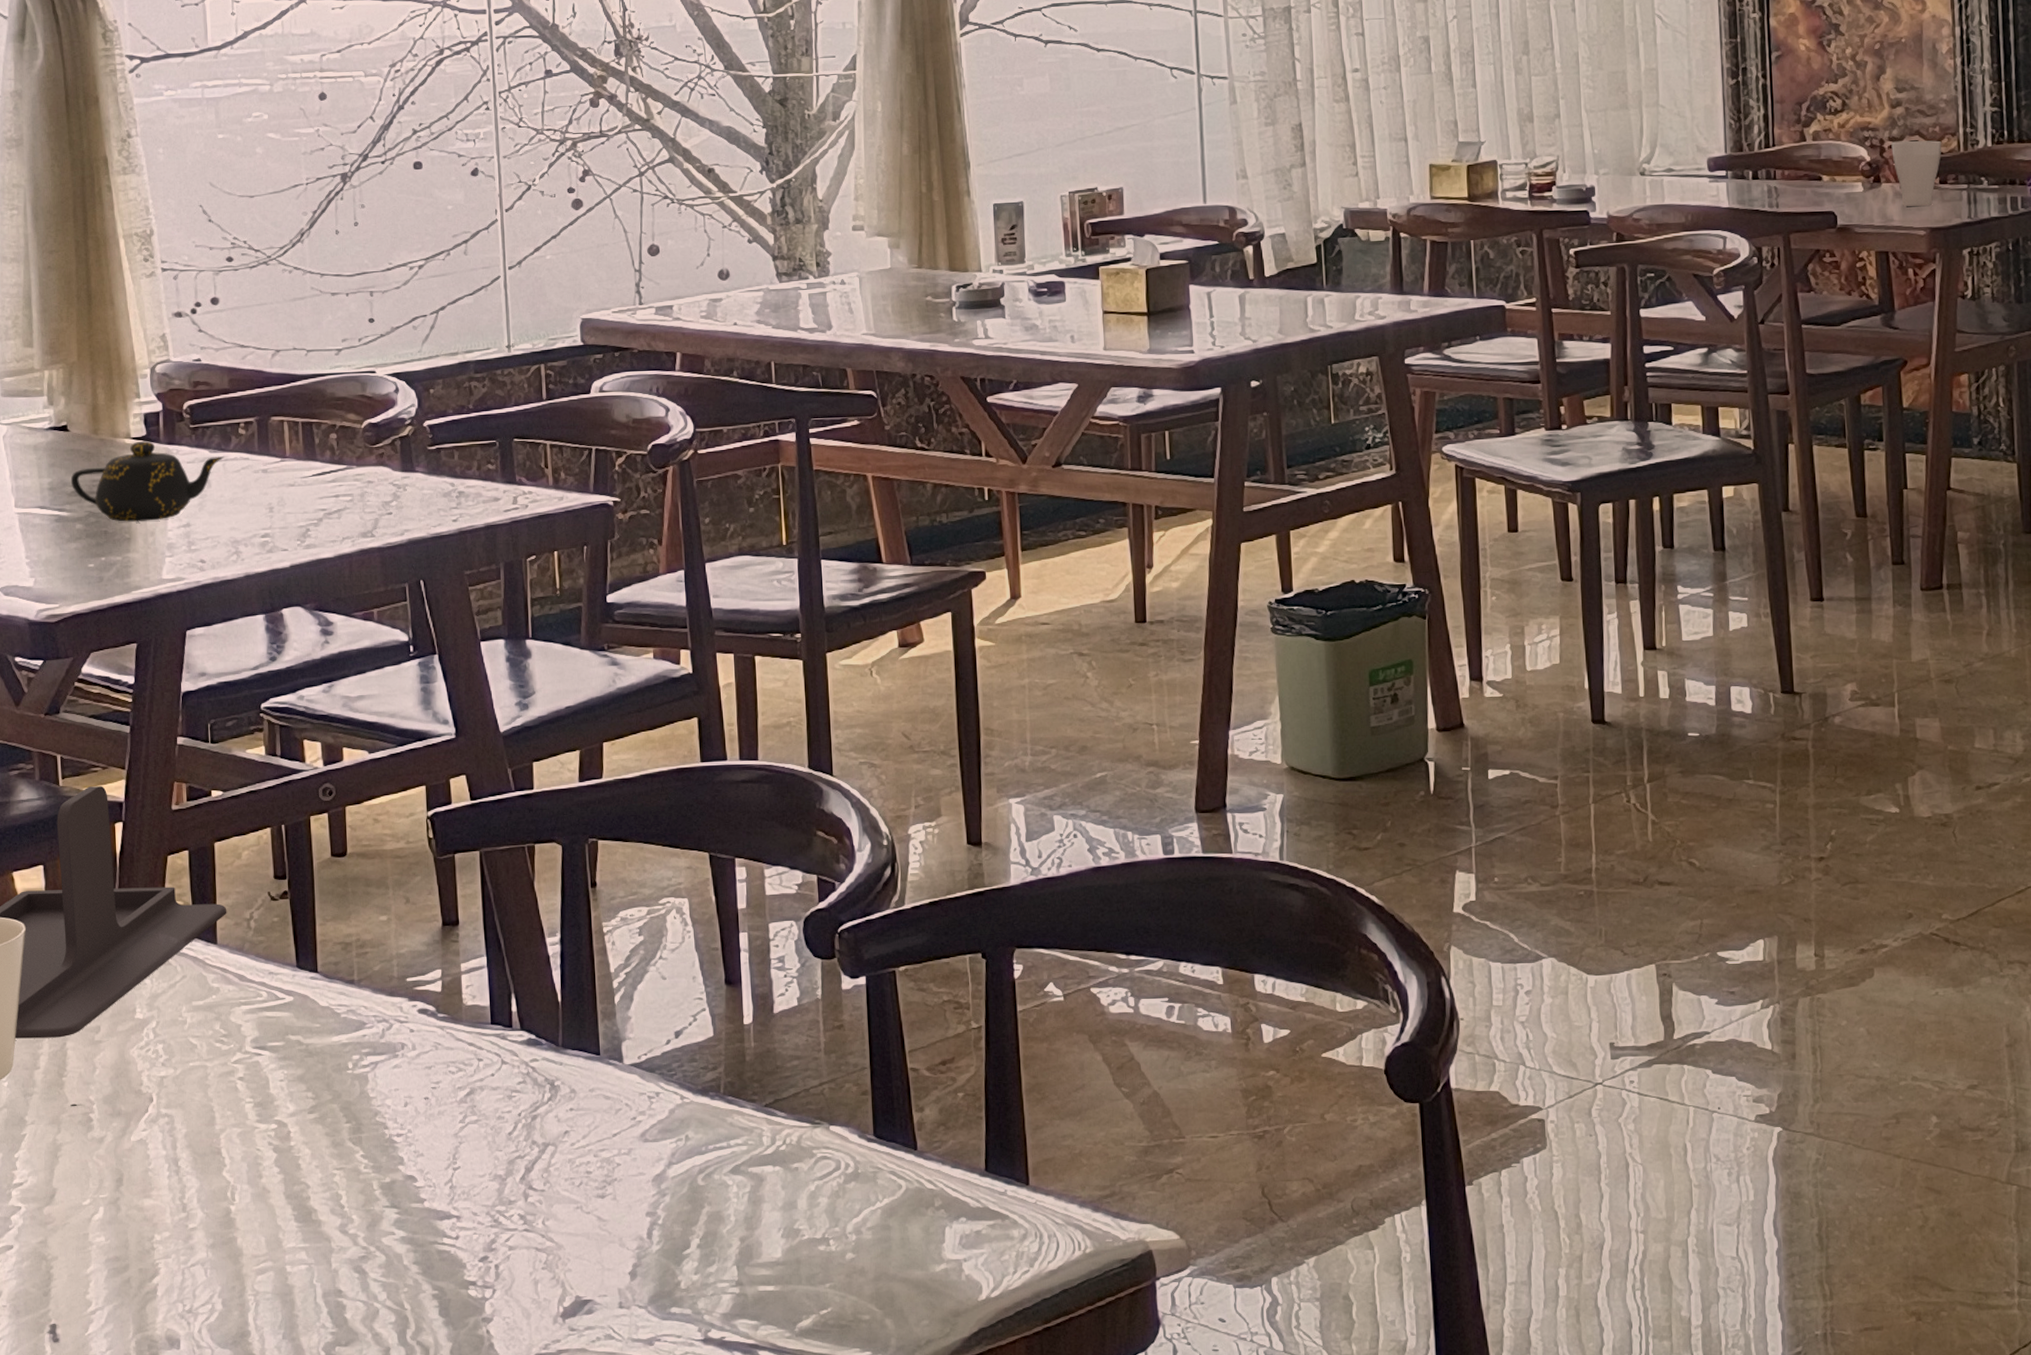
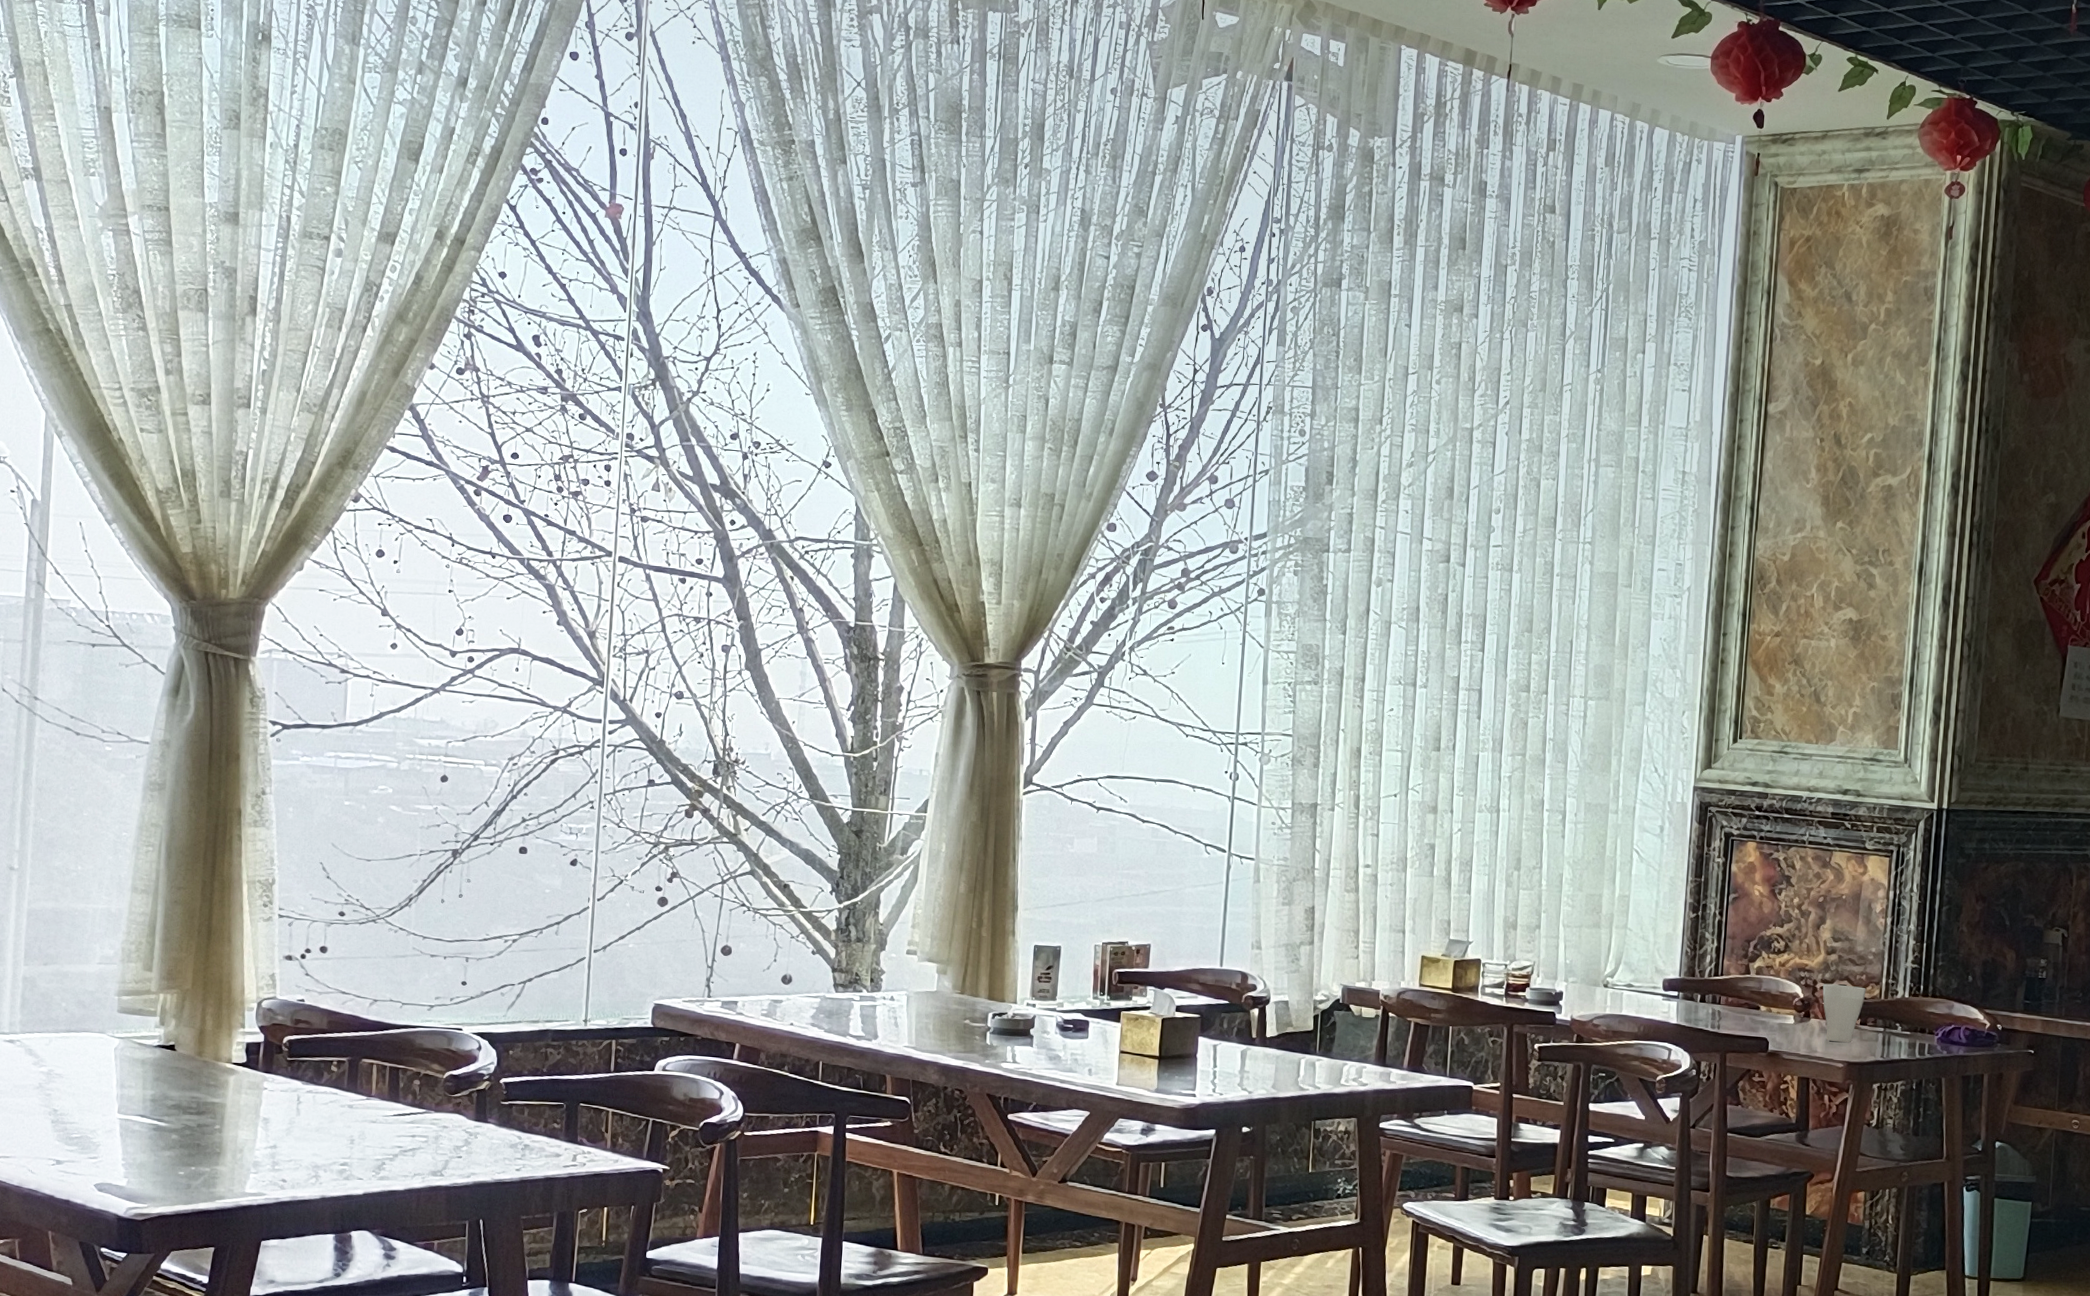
teapot: present [70,441,224,522] -> none [171,1067,315,1140]

